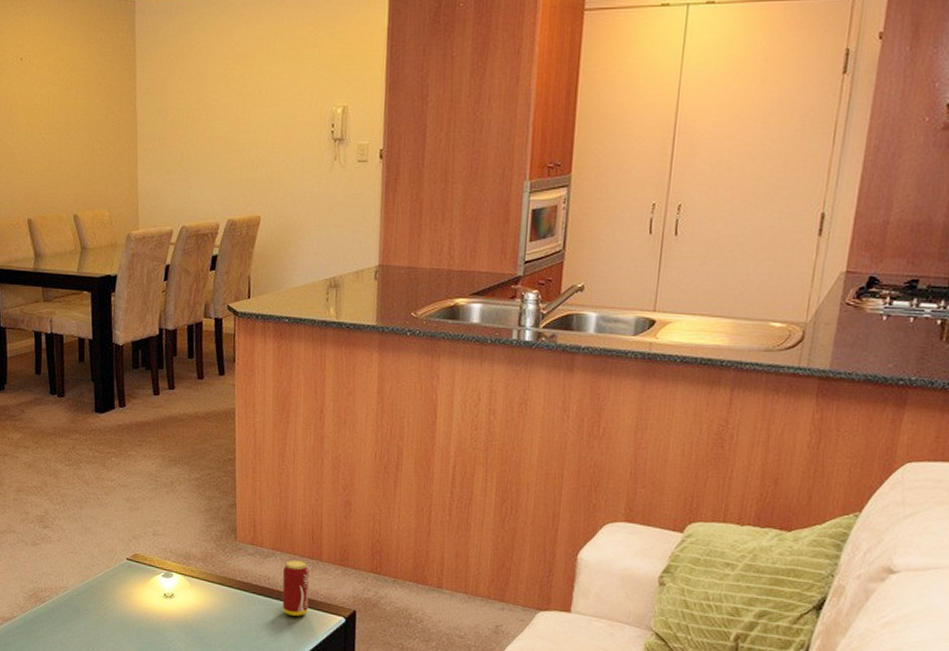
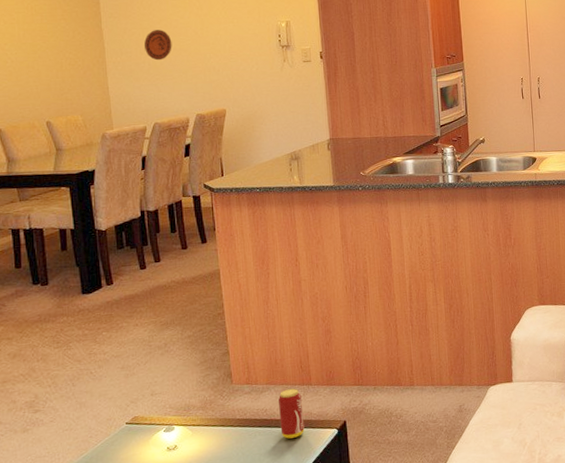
decorative plate: none [179,111,209,150] -> present [144,30,172,61]

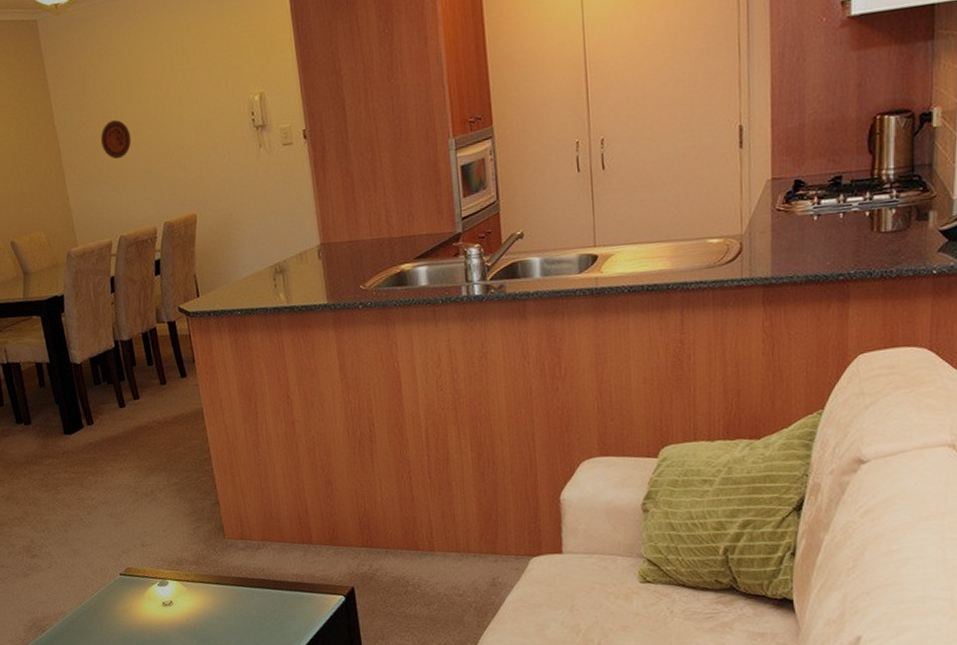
beverage can: present [278,388,305,439] -> none [275,547,307,603]

